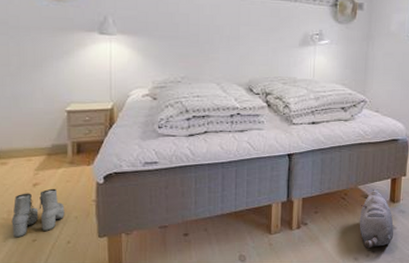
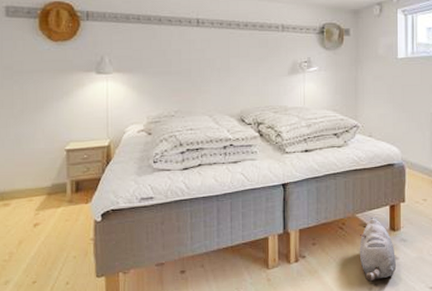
boots: present [11,188,65,238] -> none [13,228,64,280]

